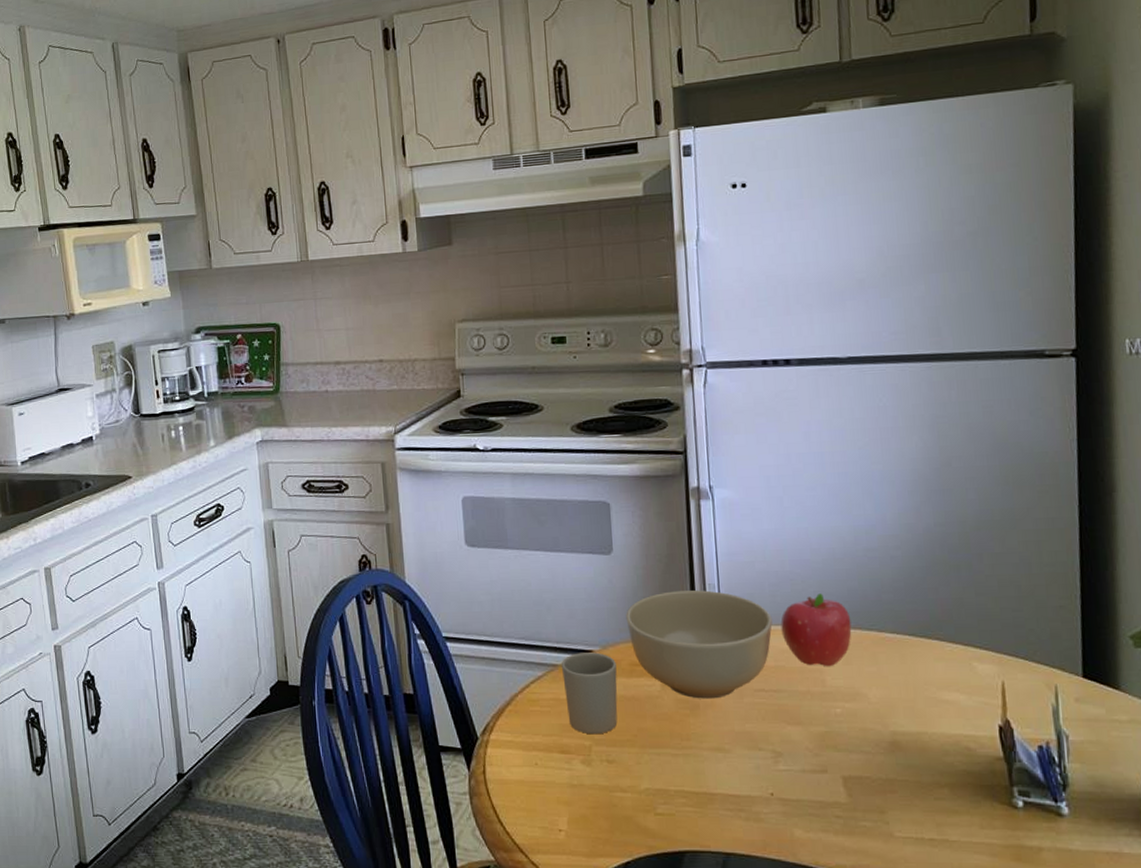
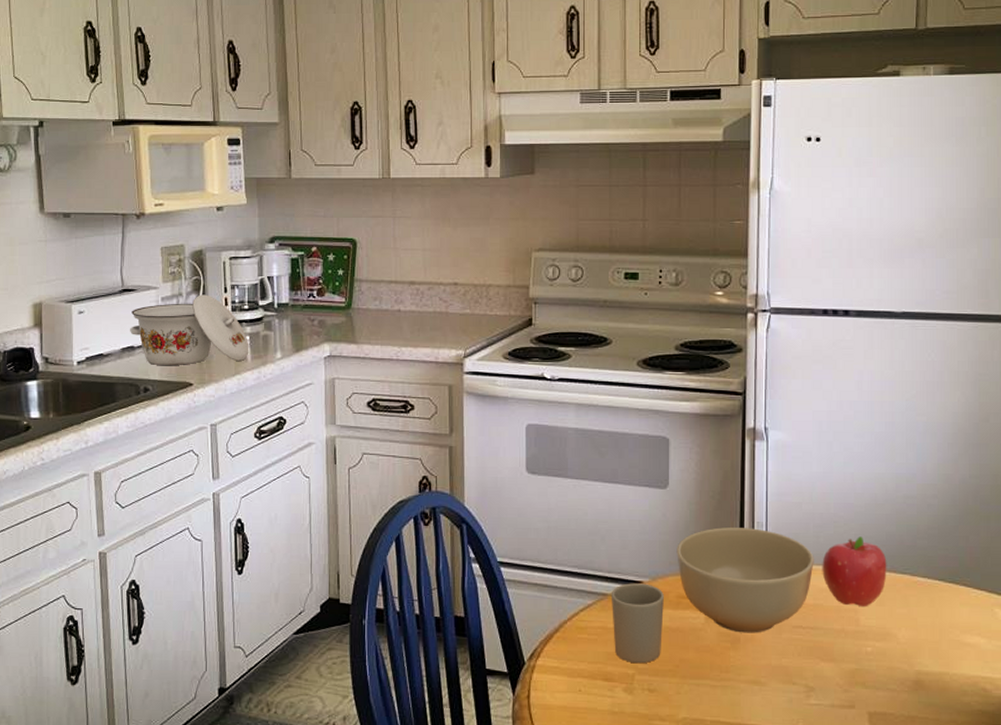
cooking pot: none [68,388,183,461] -> present [130,294,249,366]

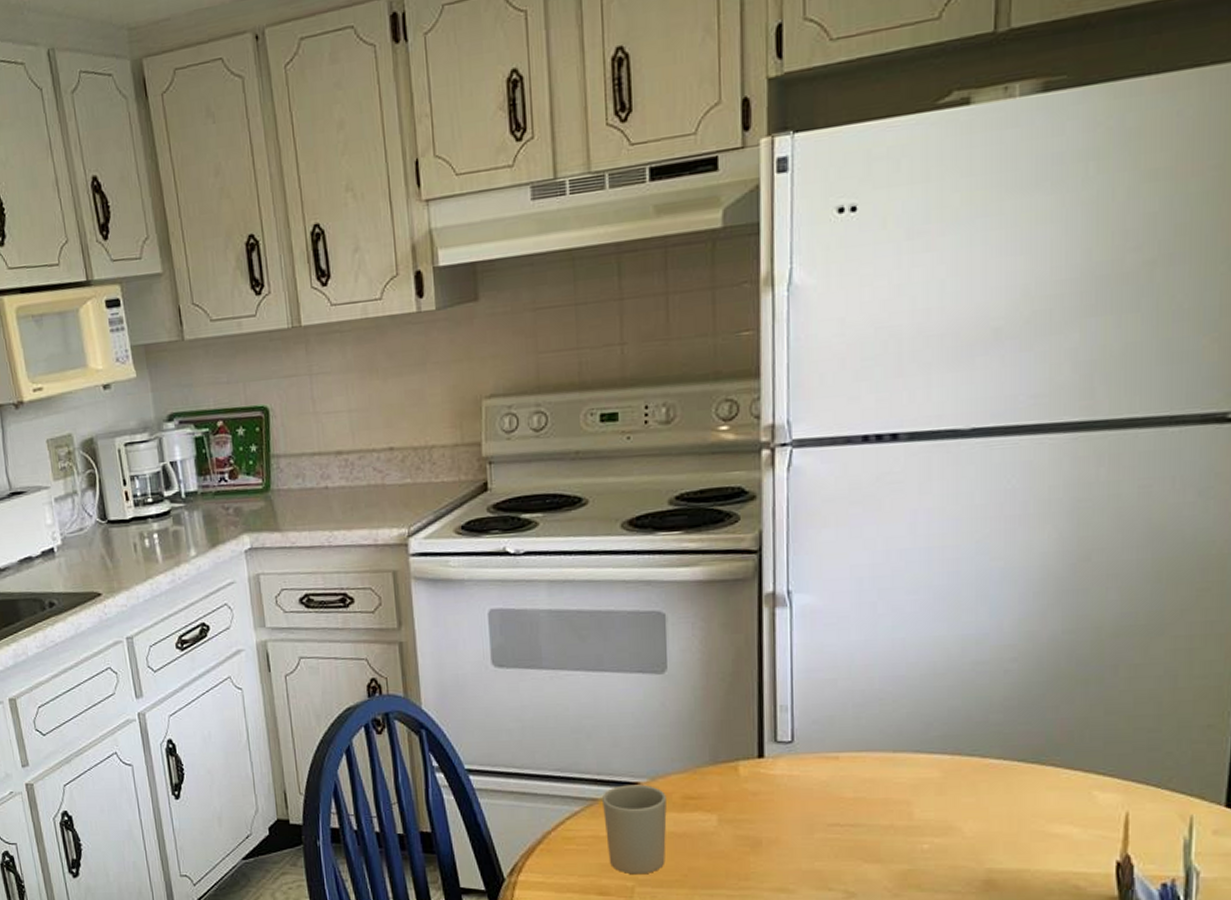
cooking pot: present [130,294,249,366] -> none [24,490,160,576]
bowl: present [677,527,814,633] -> none [680,713,854,835]
fruit: present [822,536,887,607] -> none [864,714,949,798]

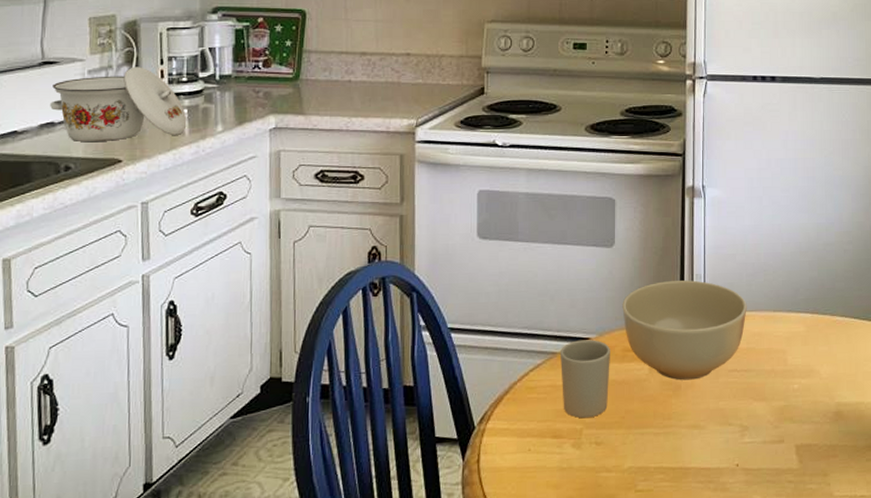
cooking pot: none [24,490,160,576] -> present [50,67,187,143]
bowl: none [680,713,854,835] -> present [622,280,747,381]

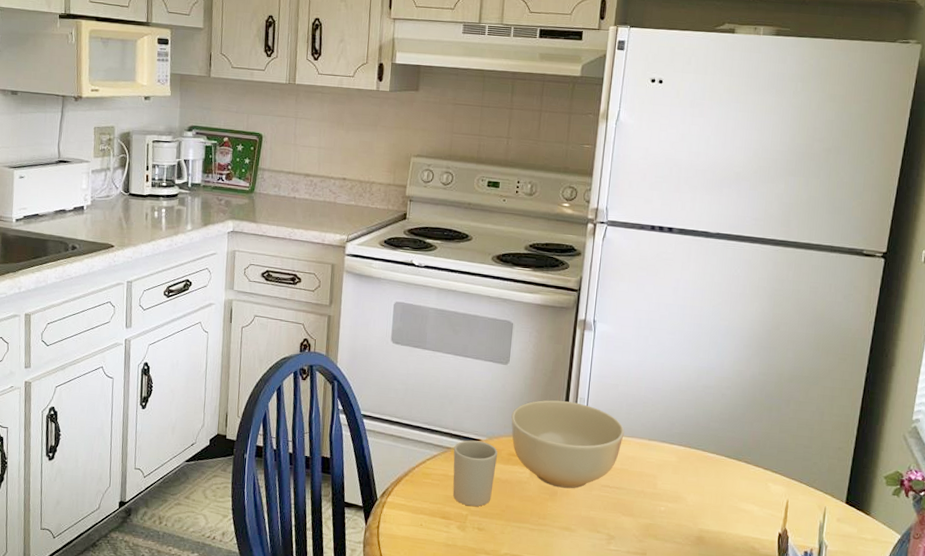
cooking pot: present [50,67,187,143] -> none [63,170,165,230]

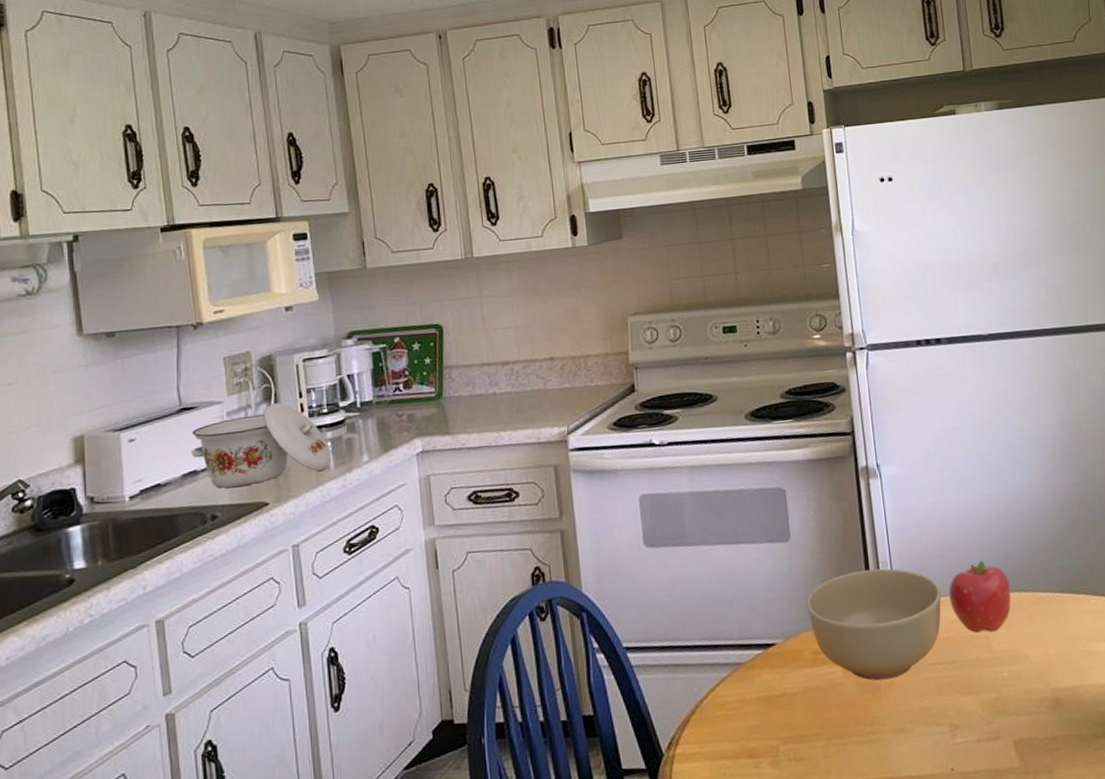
cooking pot: none [63,170,165,230] -> present [191,402,332,488]
mug: present [452,440,498,507] -> none [746,644,803,734]
fruit: none [630,416,684,474] -> present [948,560,1012,633]

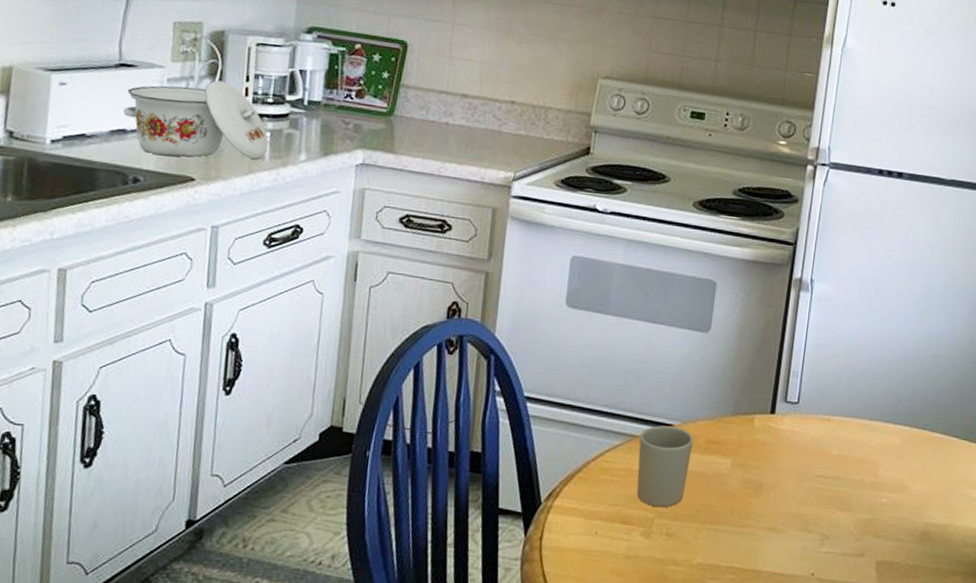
mug: none [746,644,803,734] -> present [636,425,693,508]
bowl: present [806,568,942,681] -> none [710,374,843,481]
fruit: present [948,560,1012,633] -> none [848,391,910,460]

